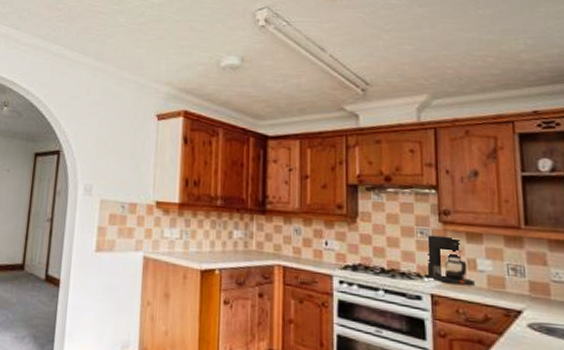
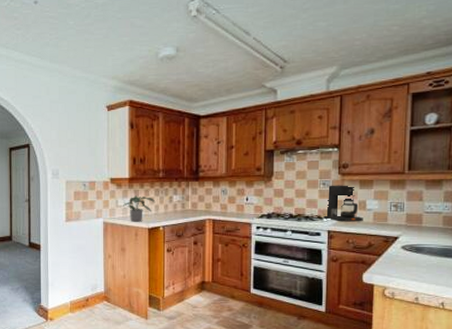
potted plant: none [170,226,211,261] -> present [123,196,156,222]

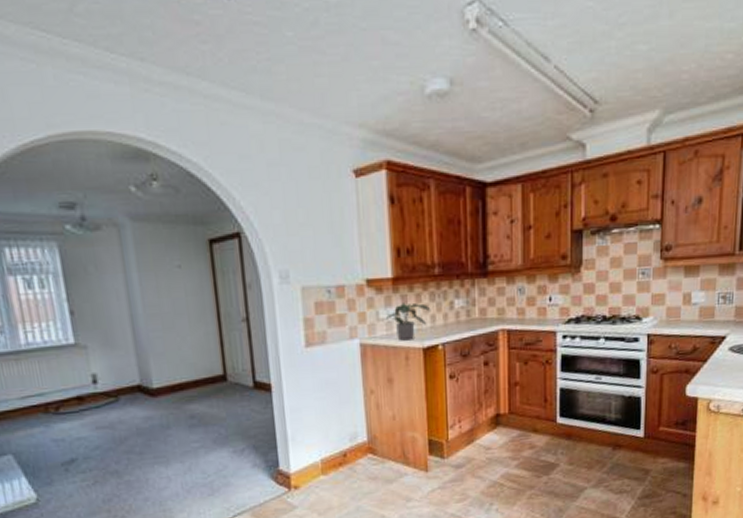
coffee maker: present [323,186,363,222] -> none [642,274,688,322]

